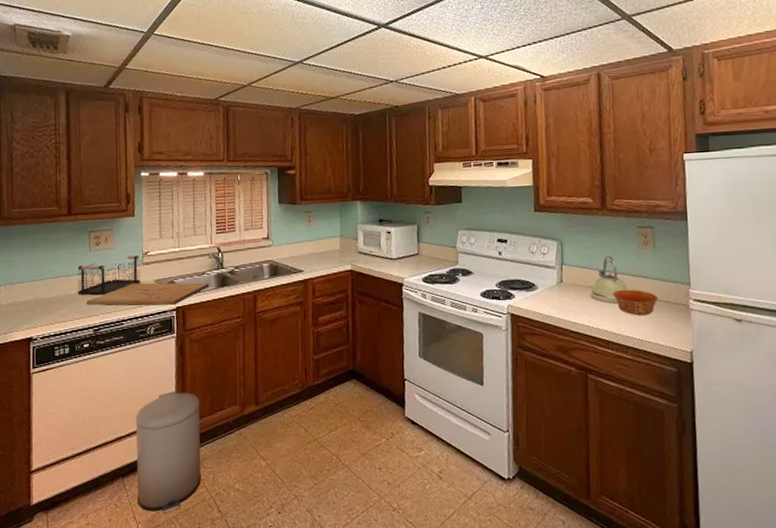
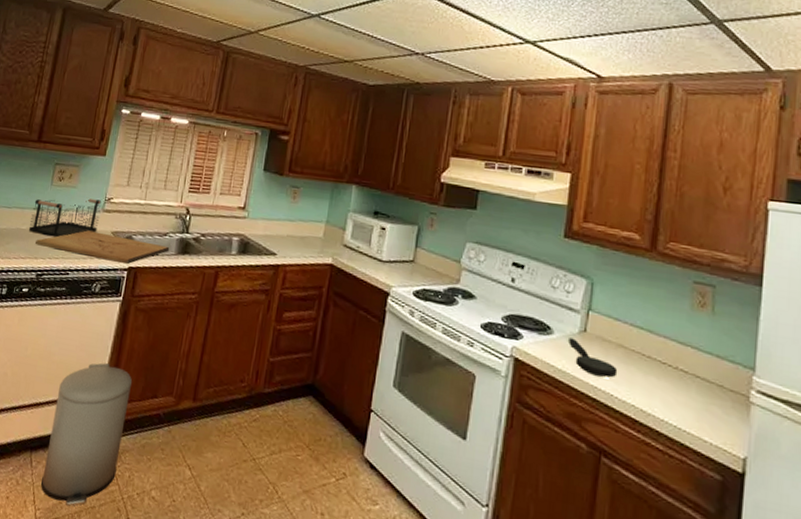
frying pan: none [550,289,591,315] -> present [568,338,618,378]
kettle: present [590,256,629,304] -> none [619,311,672,374]
bowl: present [613,289,659,316] -> none [649,357,710,398]

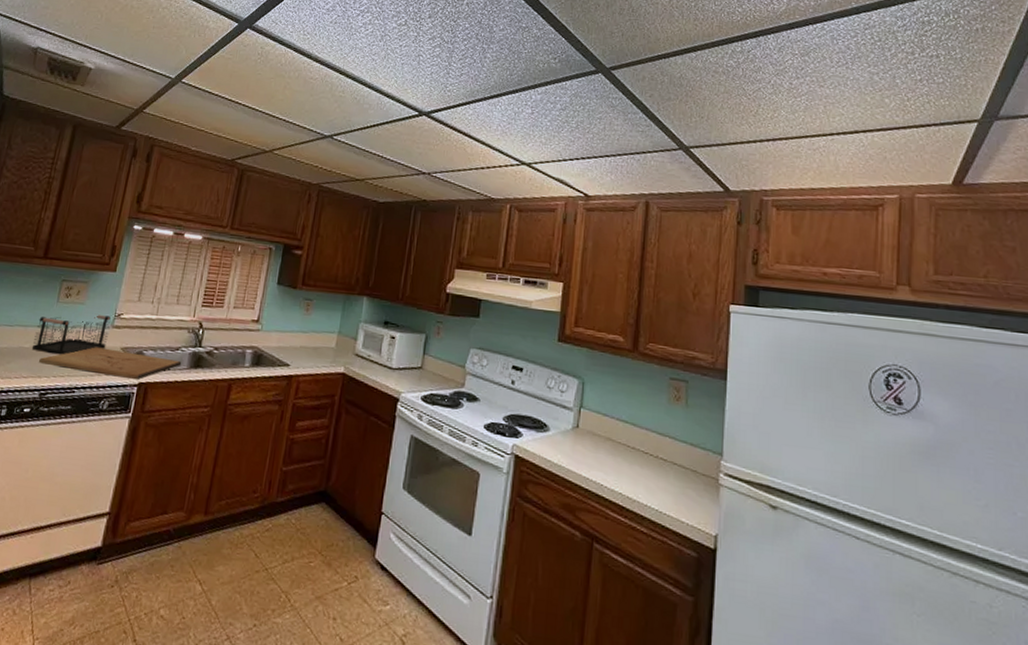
pedal bin: present [41,362,133,506] -> none [40,480,142,633]
frying pan: present [568,338,618,378] -> none [563,434,607,470]

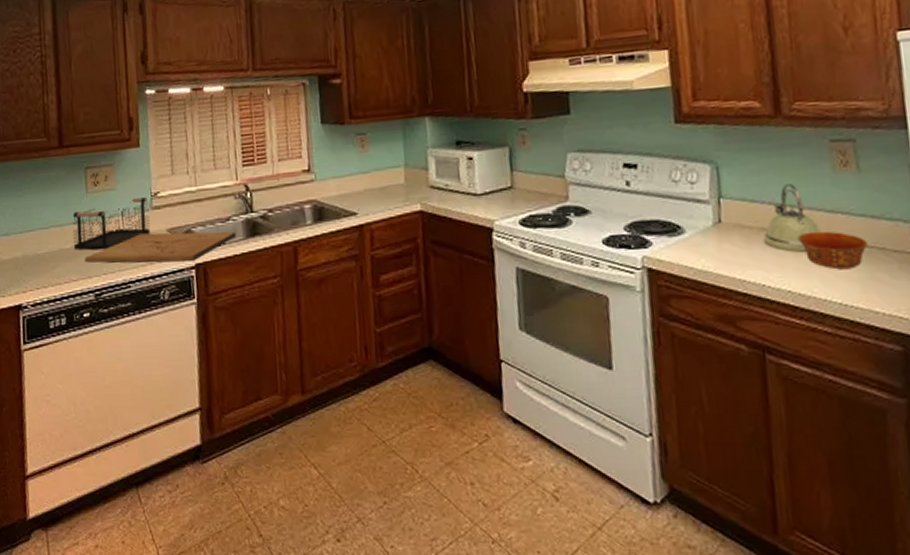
kettle: none [607,406,653,463] -> present [763,184,823,253]
bowl: none [634,447,685,484] -> present [798,230,869,270]

